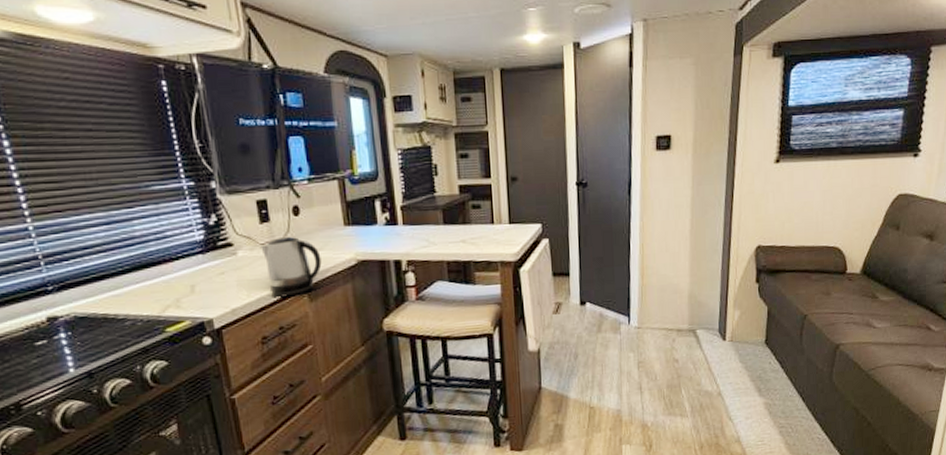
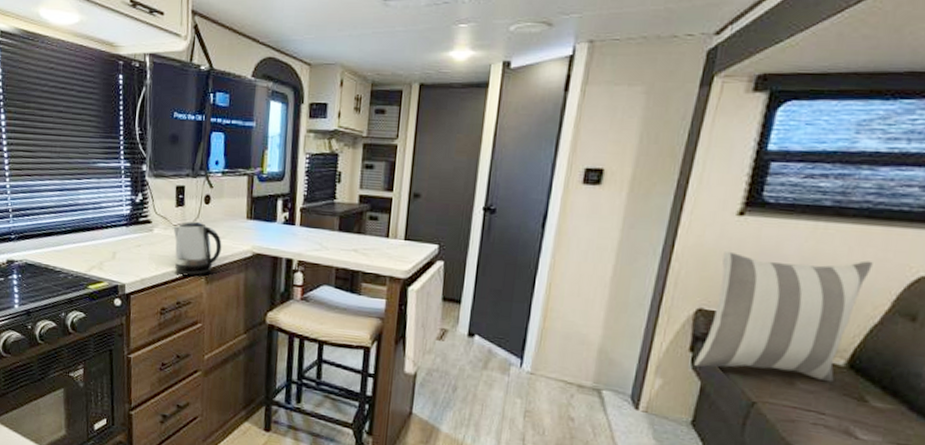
pillow: none [761,187,868,295] -> present [694,251,873,383]

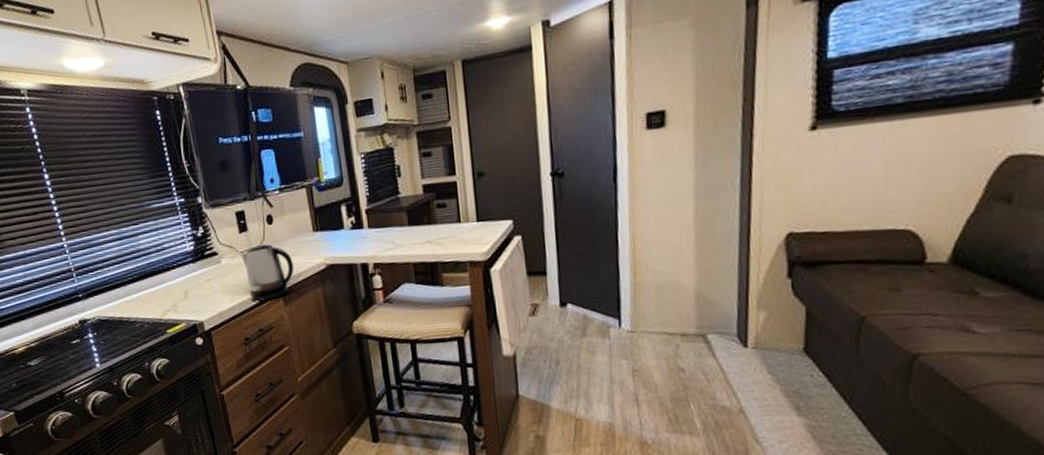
pillow: present [694,251,873,383] -> none [795,150,957,293]

